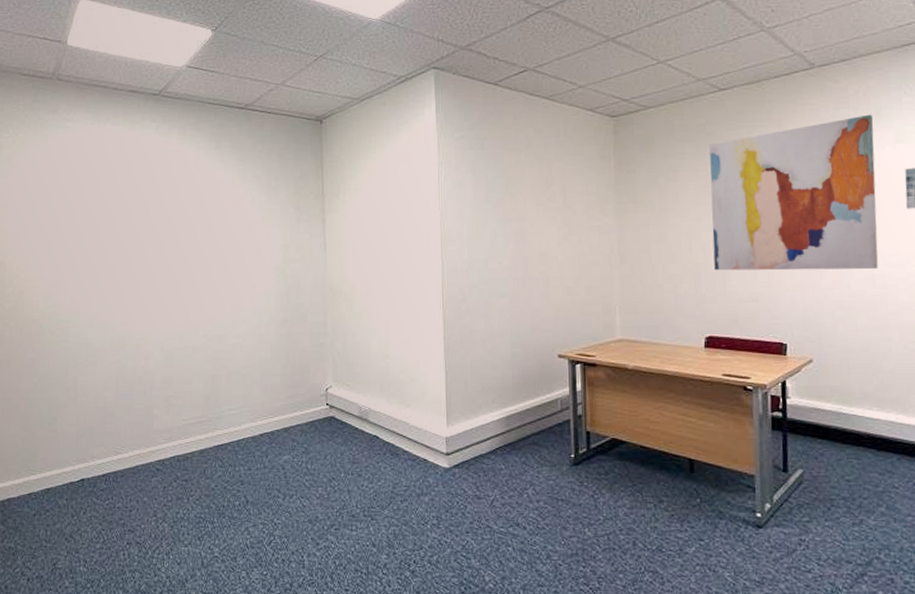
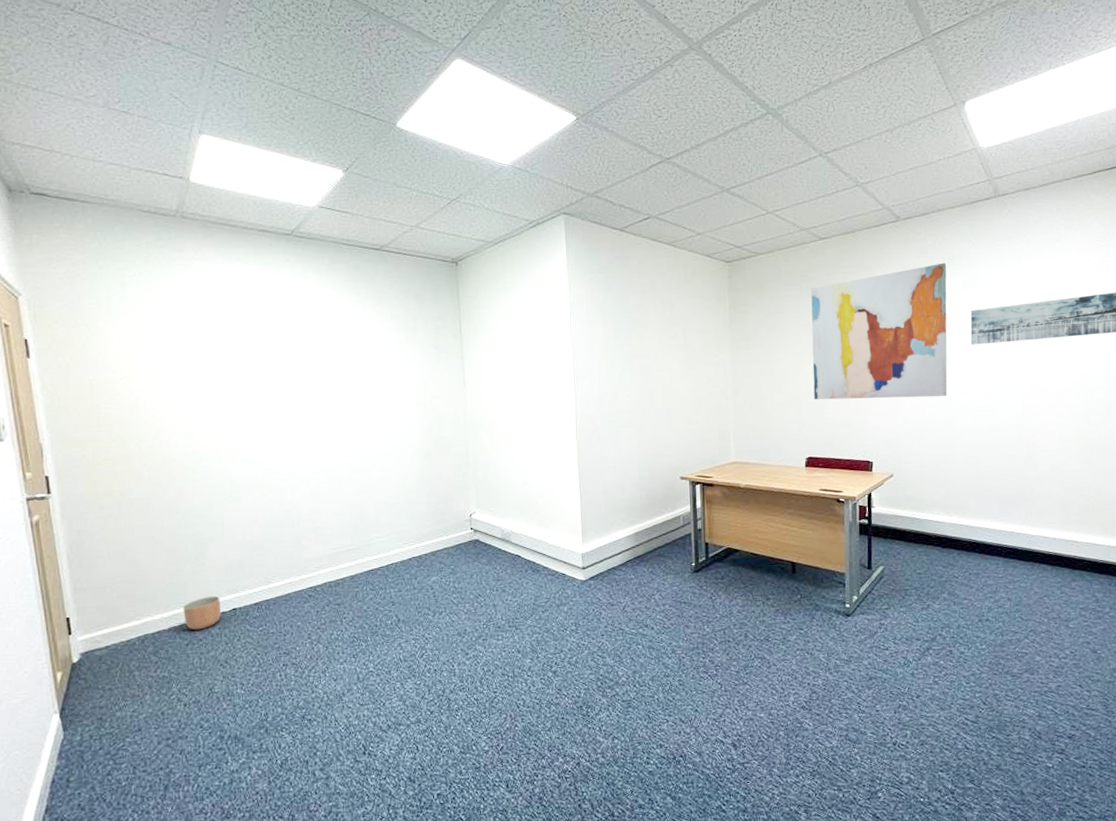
planter: none [33,464,69,500] -> present [183,595,221,630]

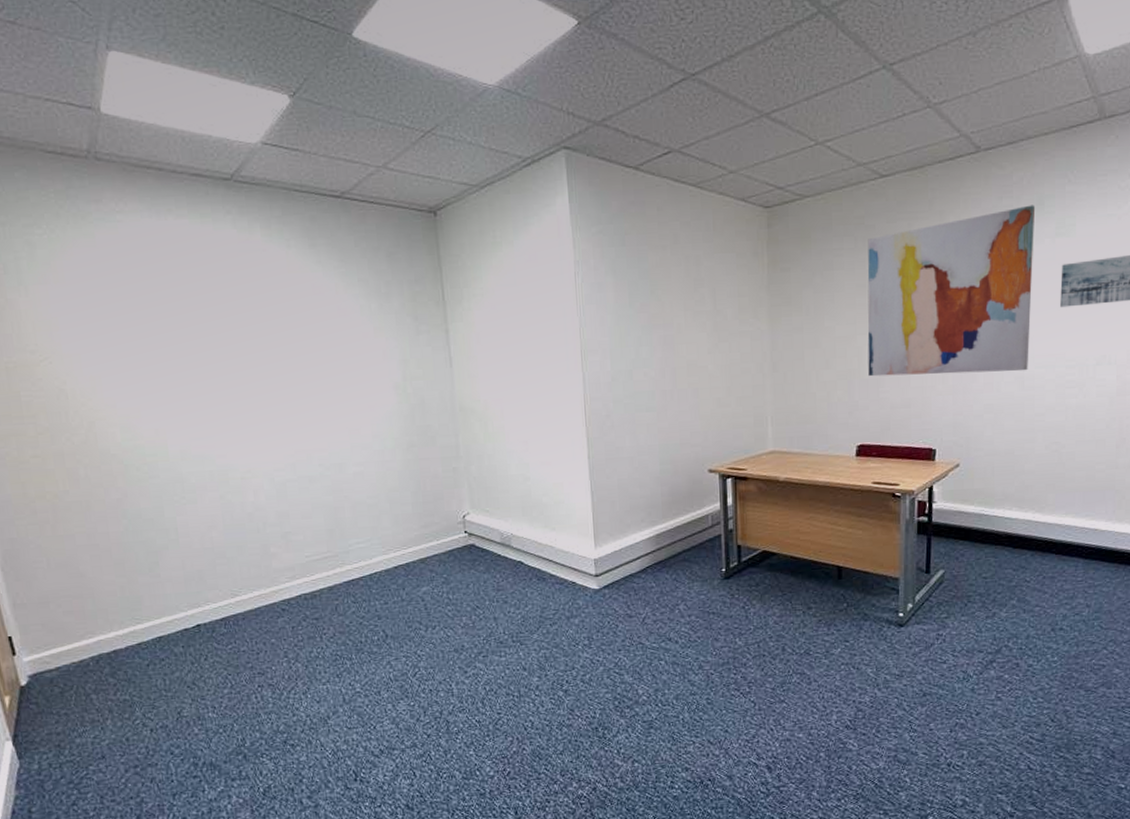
planter: present [183,595,221,630] -> none [139,610,183,649]

